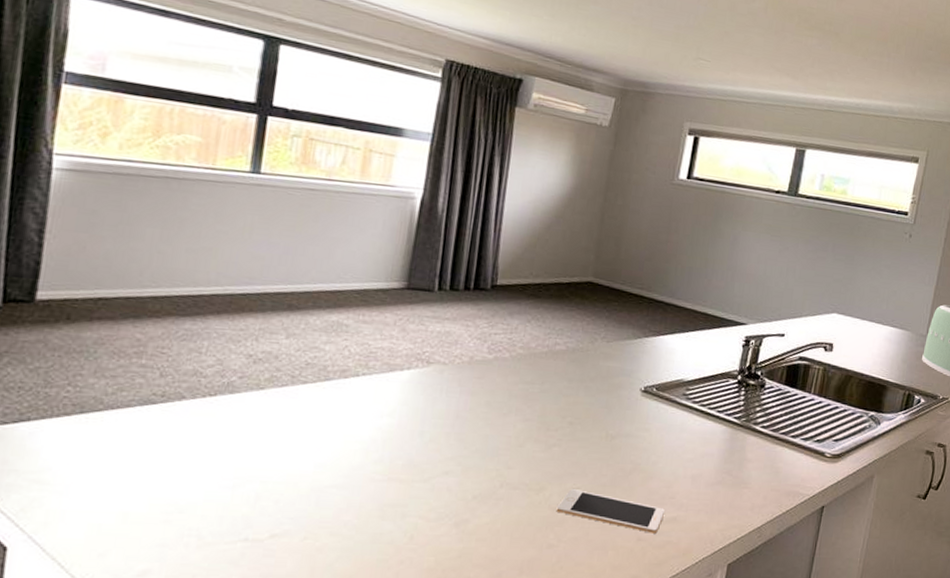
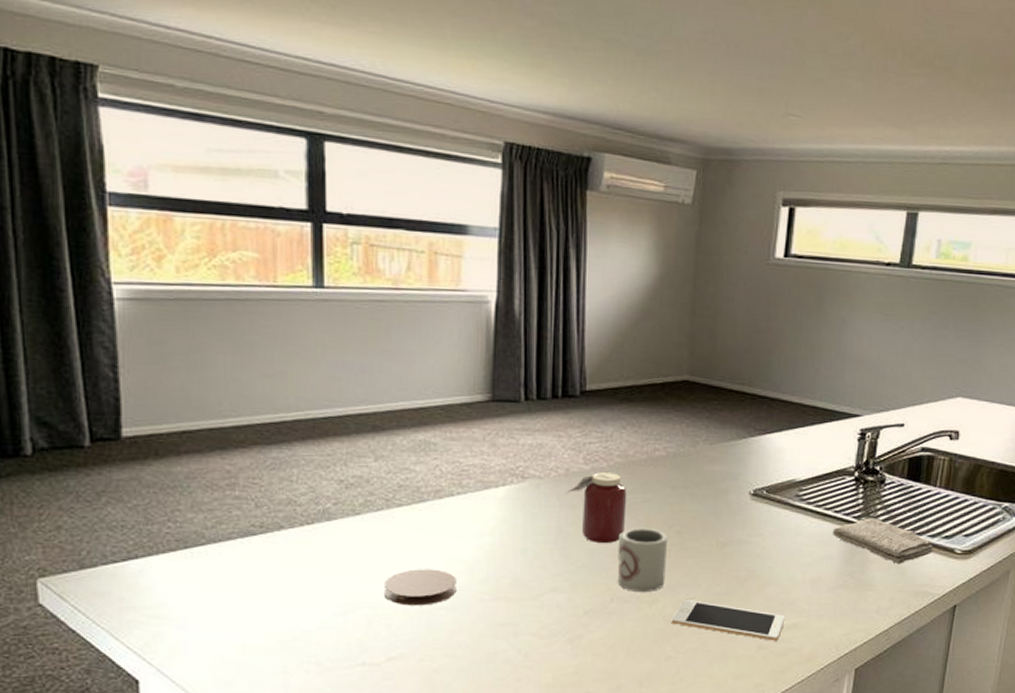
coaster: none [277,446,352,483] -> present [385,569,457,606]
jar: none [467,359,526,430] -> present [565,468,627,543]
cup: none [509,416,561,480] -> present [618,527,668,593]
washcloth: none [714,419,806,465] -> present [832,518,934,565]

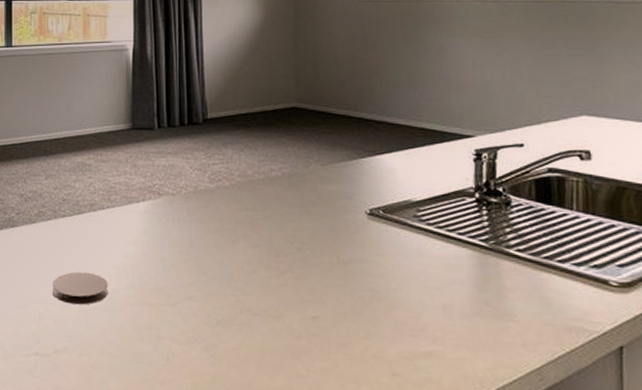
jar: present [565,468,627,543] -> none [195,187,250,256]
cup: present [618,527,668,593] -> none [243,242,290,307]
cell phone: present [671,600,786,641] -> none [299,317,419,369]
washcloth: present [832,518,934,565] -> none [458,241,583,295]

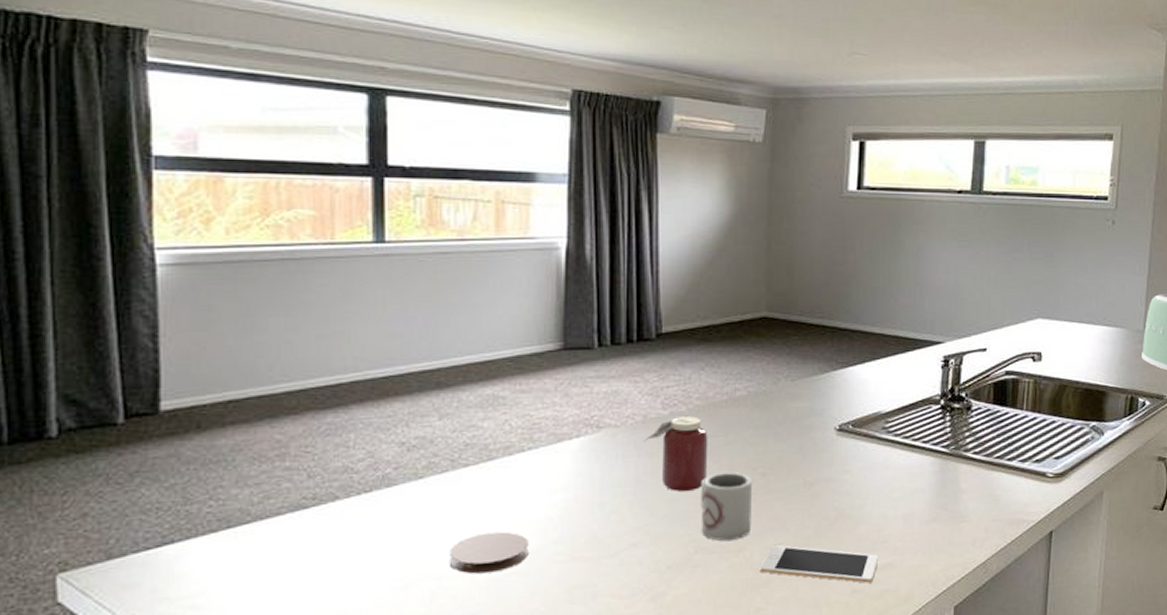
jar: none [195,187,250,256] -> present [643,412,708,491]
cup: none [243,242,290,307] -> present [700,471,753,542]
cell phone: none [299,317,419,369] -> present [759,545,879,583]

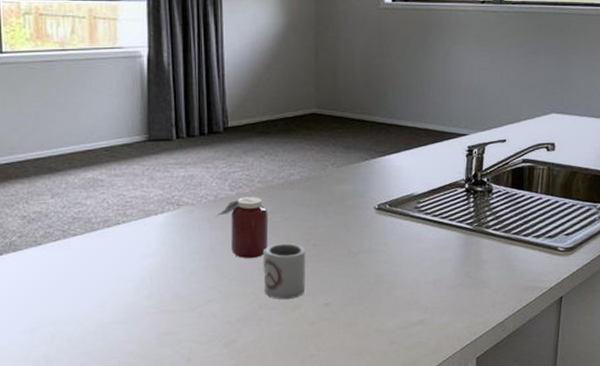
coaster: present [450,531,529,574] -> none [65,288,126,322]
cell phone: present [759,545,879,583] -> none [312,304,412,337]

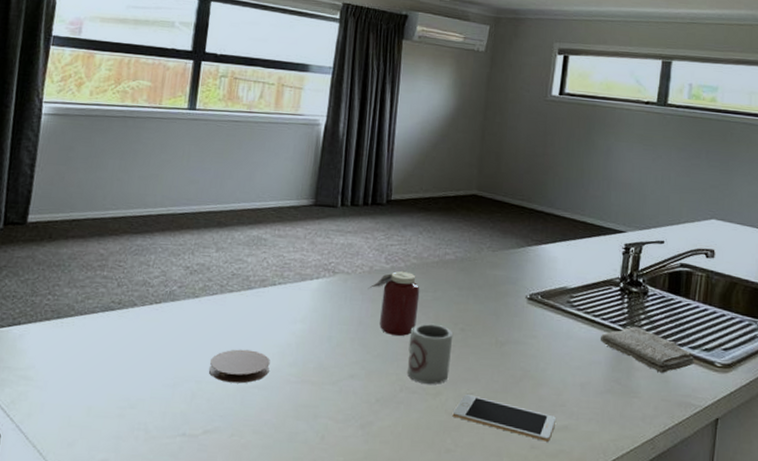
coaster: none [65,288,126,322] -> present [209,349,270,384]
cell phone: none [312,304,412,337] -> present [452,394,557,442]
washcloth: none [448,223,540,264] -> present [600,326,695,374]

